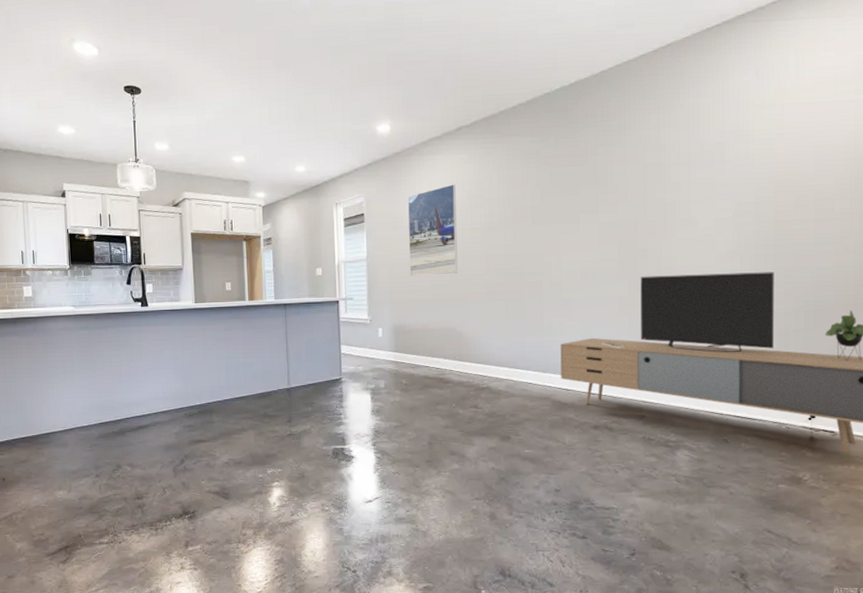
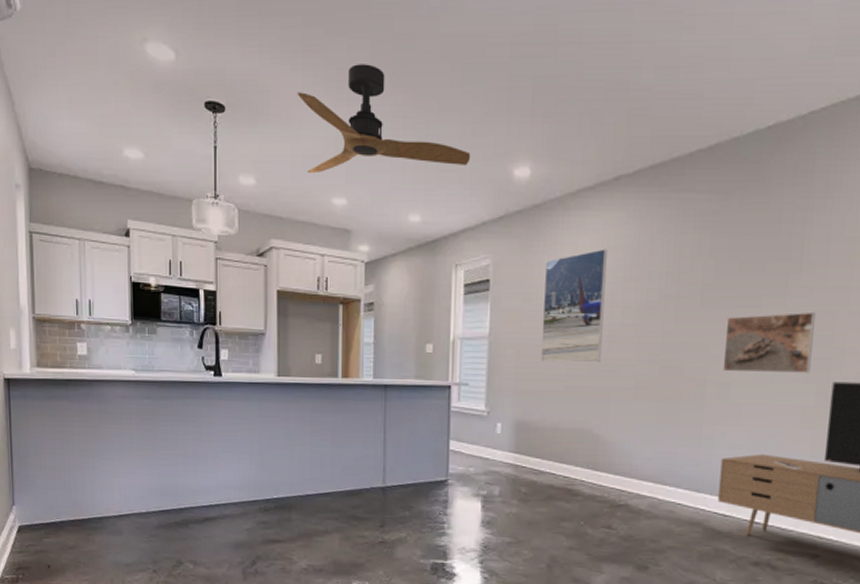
ceiling fan: none [199,51,342,138] -> present [297,64,471,174]
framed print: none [553,223,622,275] -> present [722,311,815,373]

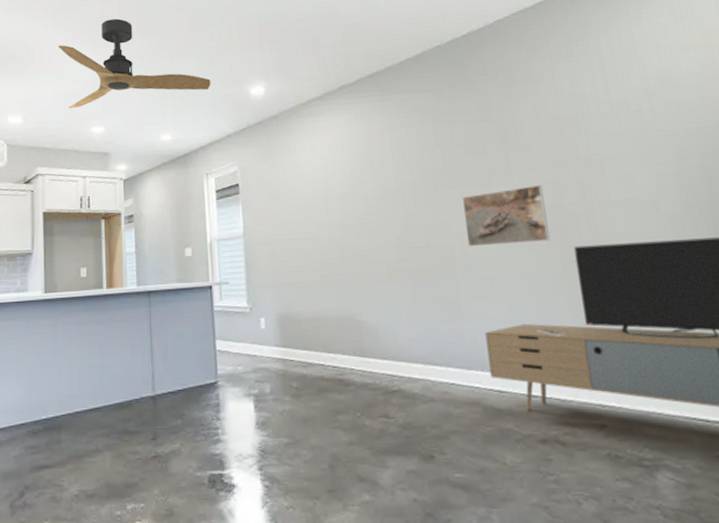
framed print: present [540,249,607,363] -> none [288,147,352,254]

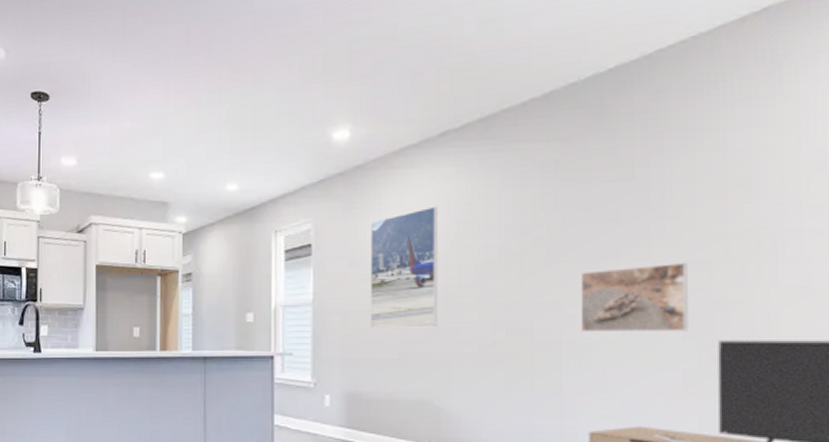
ceiling fan: present [58,18,211,109] -> none [116,45,287,151]
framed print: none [288,147,352,254] -> present [370,206,438,328]

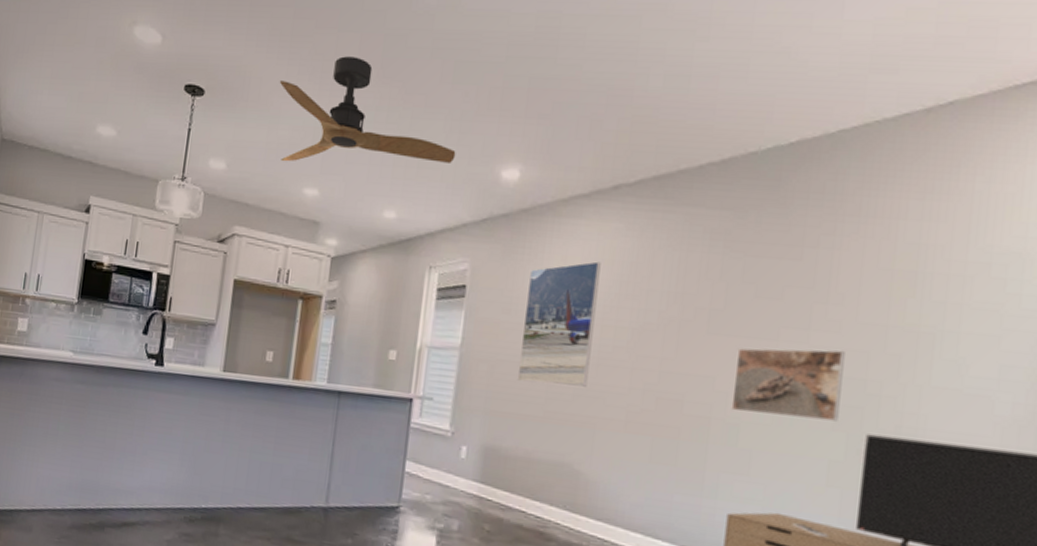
ceiling fan: none [116,45,287,151] -> present [279,56,456,163]

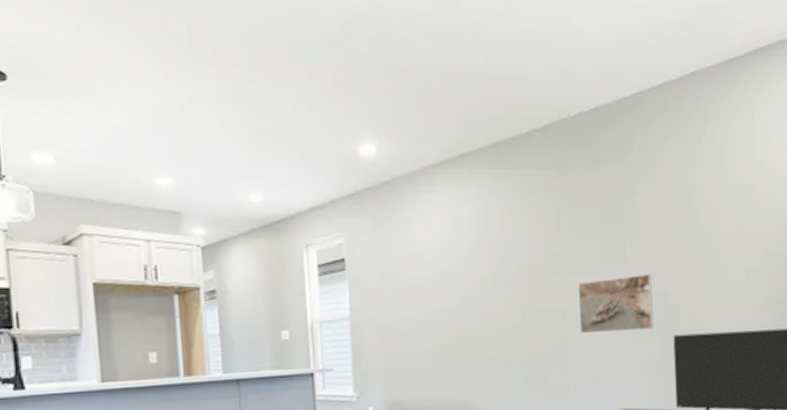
ceiling fan: present [279,56,456,163] -> none [100,35,312,151]
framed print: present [517,261,601,387] -> none [402,223,467,339]

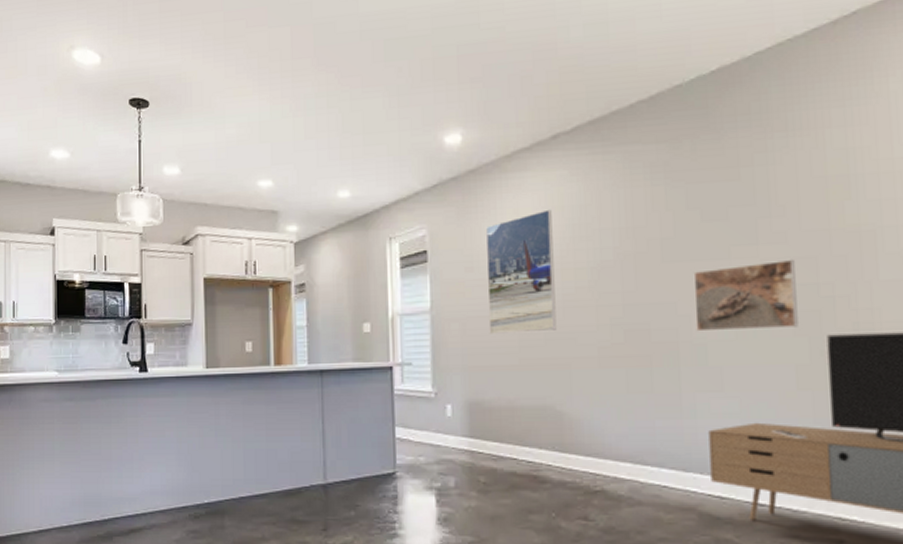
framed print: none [402,223,467,339] -> present [486,209,557,334]

